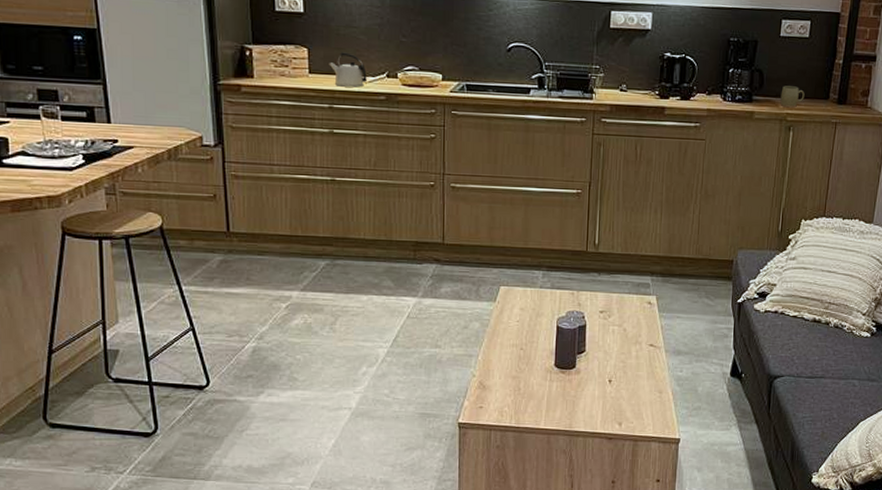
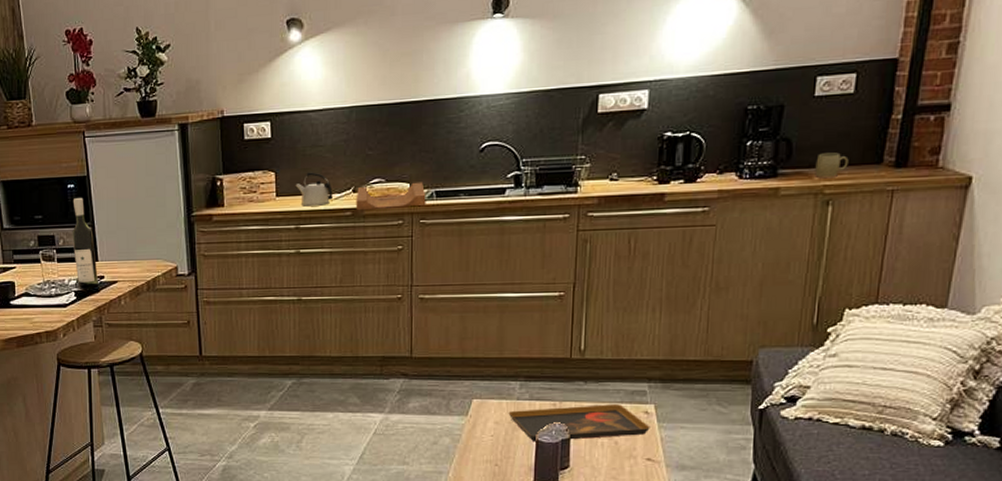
bottle: none [79,51,112,154] -> present [72,197,99,290]
cutting board: none [389,73,458,98] -> present [355,182,426,211]
decorative tray: none [532,295,653,327] -> present [508,404,650,441]

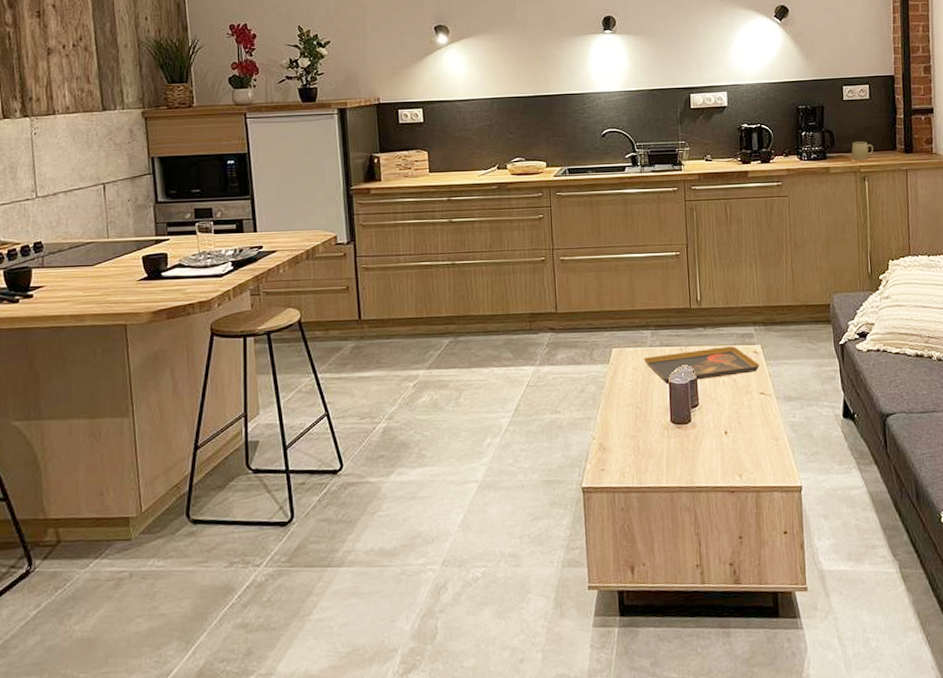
bottle: present [72,197,99,290] -> none [230,172,258,260]
kettle: present [295,172,333,207] -> none [446,152,480,182]
cutting board: present [355,182,426,211] -> none [500,161,561,185]

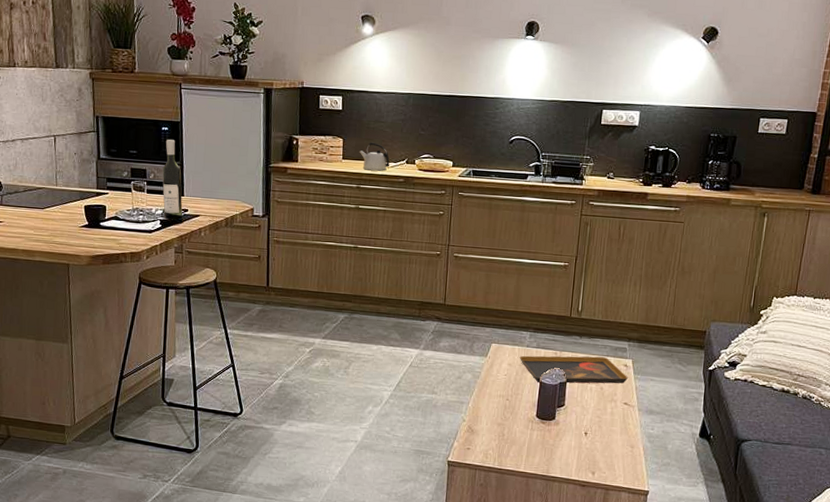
bottle: none [230,172,258,260] -> present [162,139,183,220]
kettle: none [446,152,480,182] -> present [359,142,390,172]
mug: present [851,141,874,161] -> none [756,176,780,196]

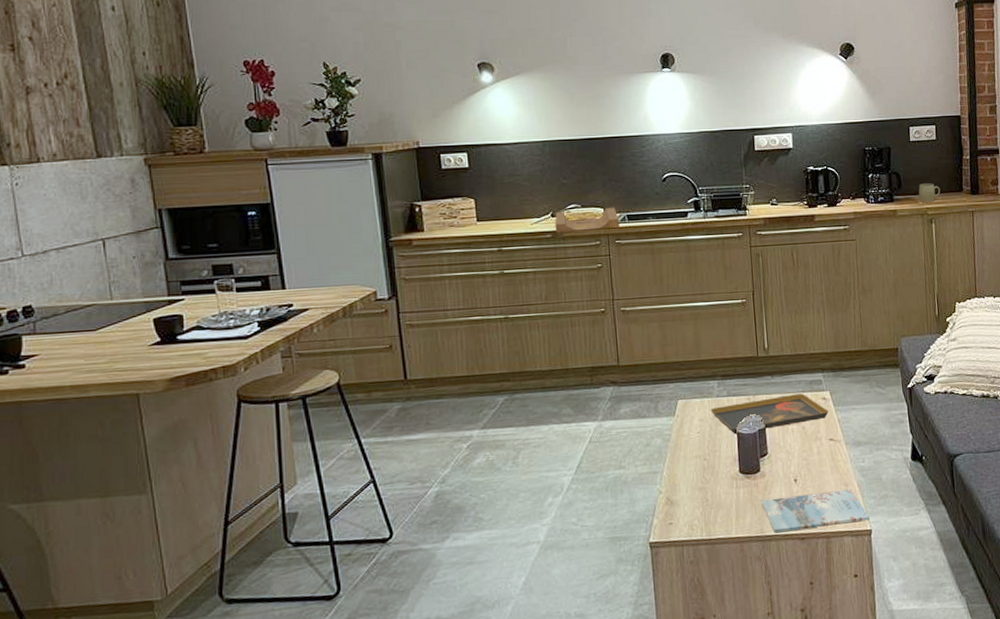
bottle: present [162,139,183,220] -> none [254,224,287,320]
kettle: present [359,142,390,172] -> none [495,198,533,231]
cutting board: none [407,160,465,181] -> present [555,207,620,233]
magazine: none [551,444,649,482] -> present [762,488,870,532]
mug: none [756,176,780,196] -> present [918,183,941,203]

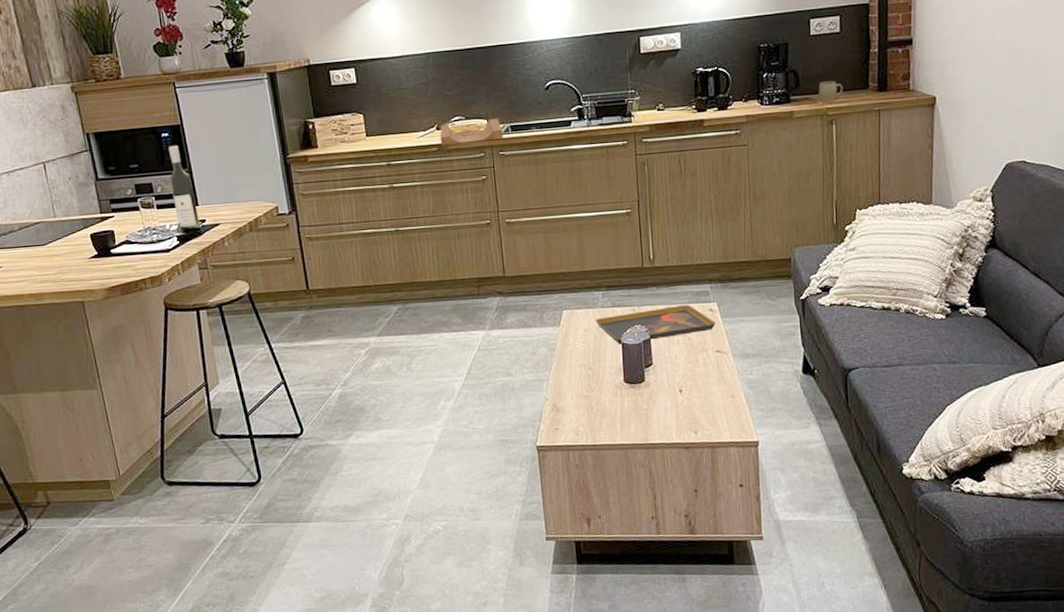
bottle: none [254,224,287,320] -> present [168,145,202,235]
magazine: present [762,488,870,532] -> none [646,400,757,441]

